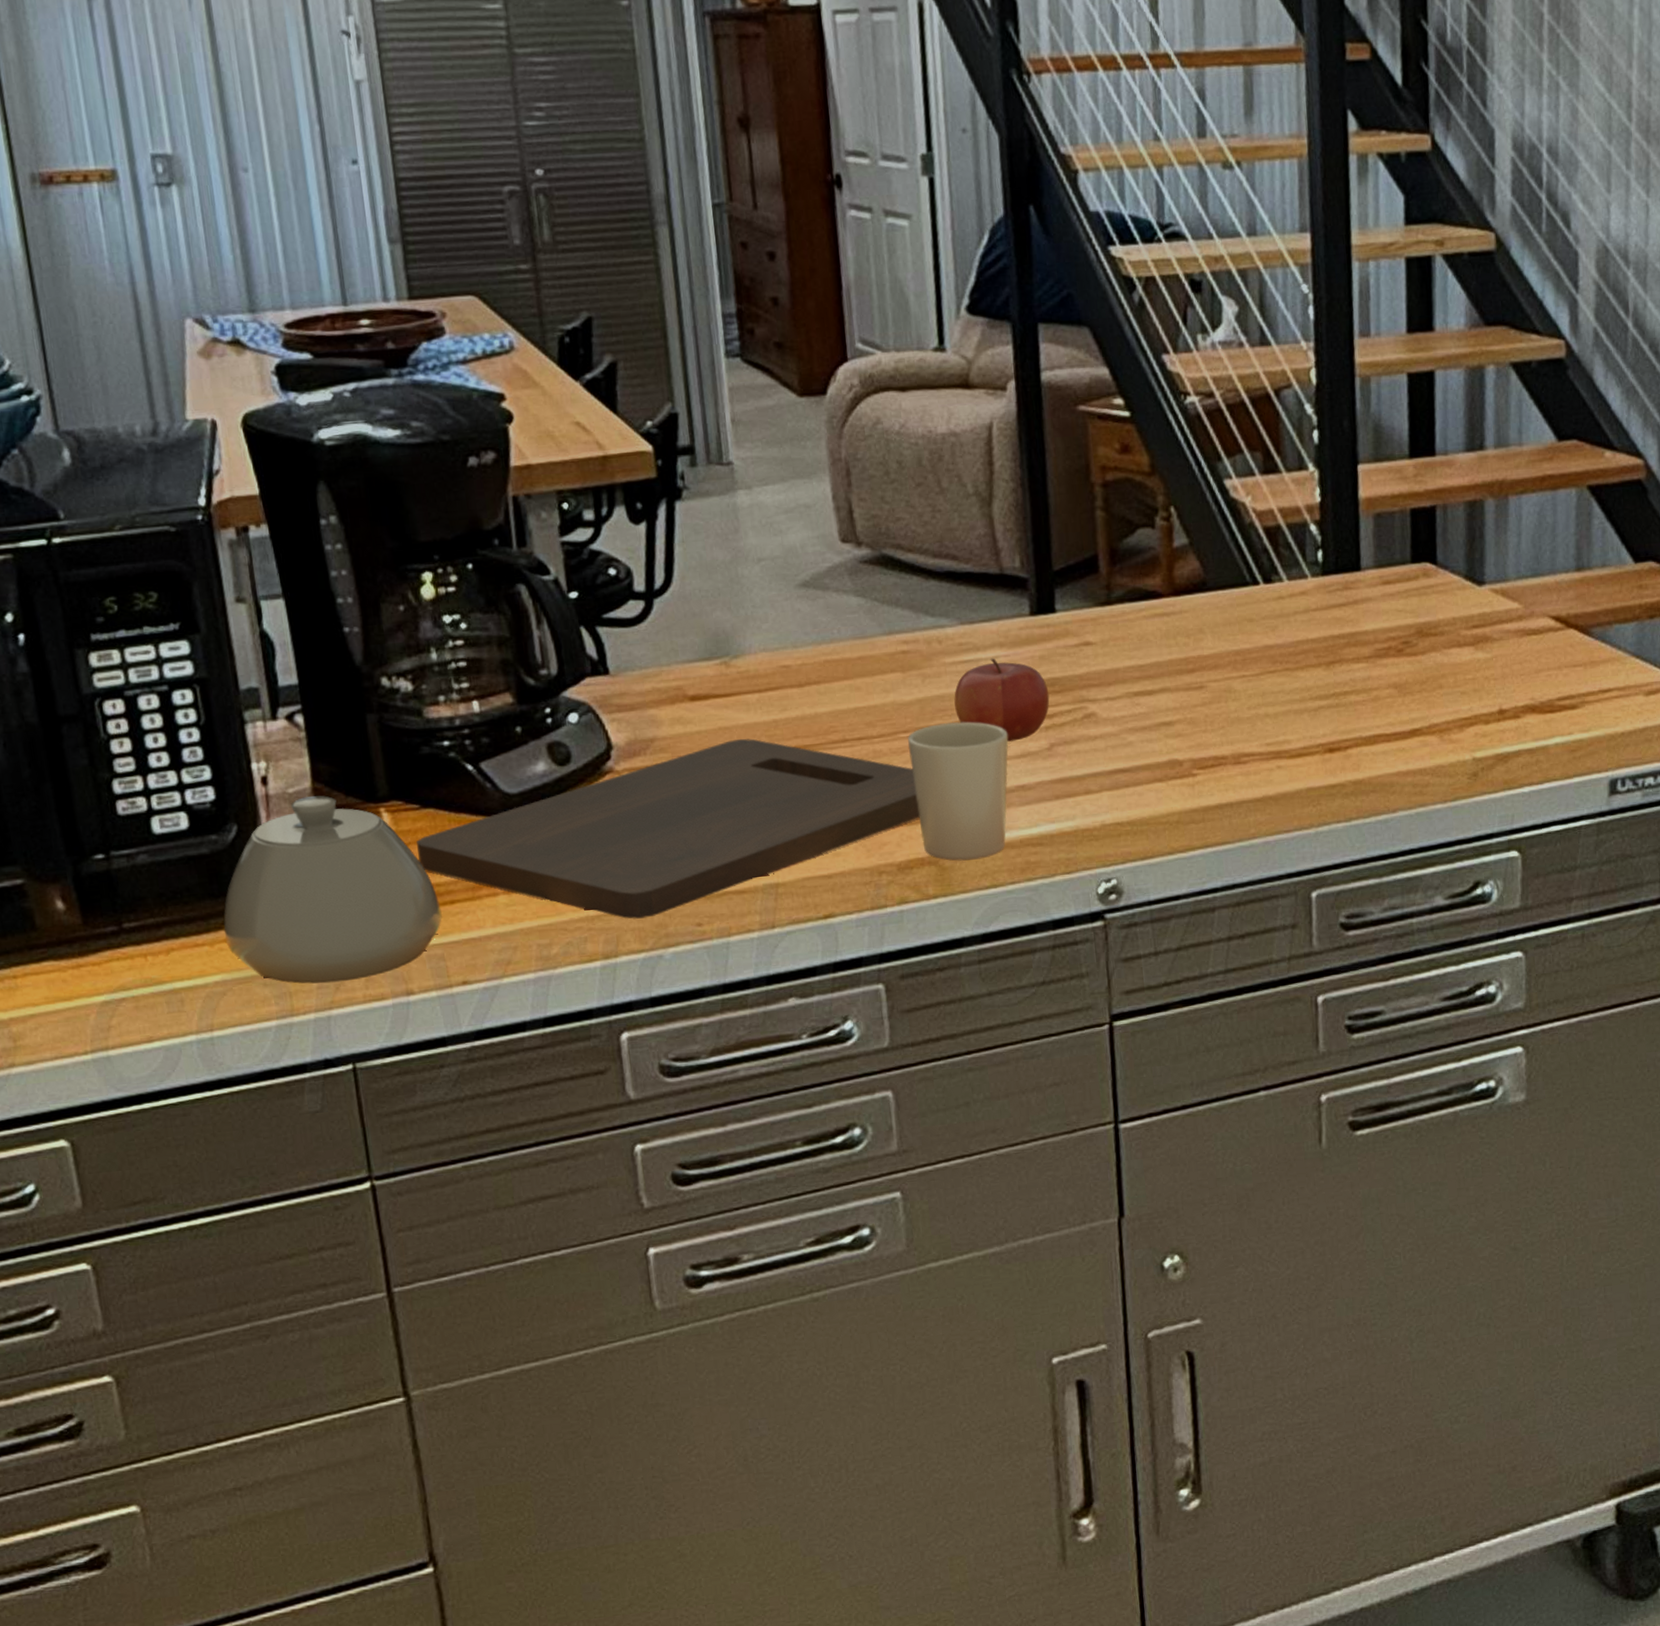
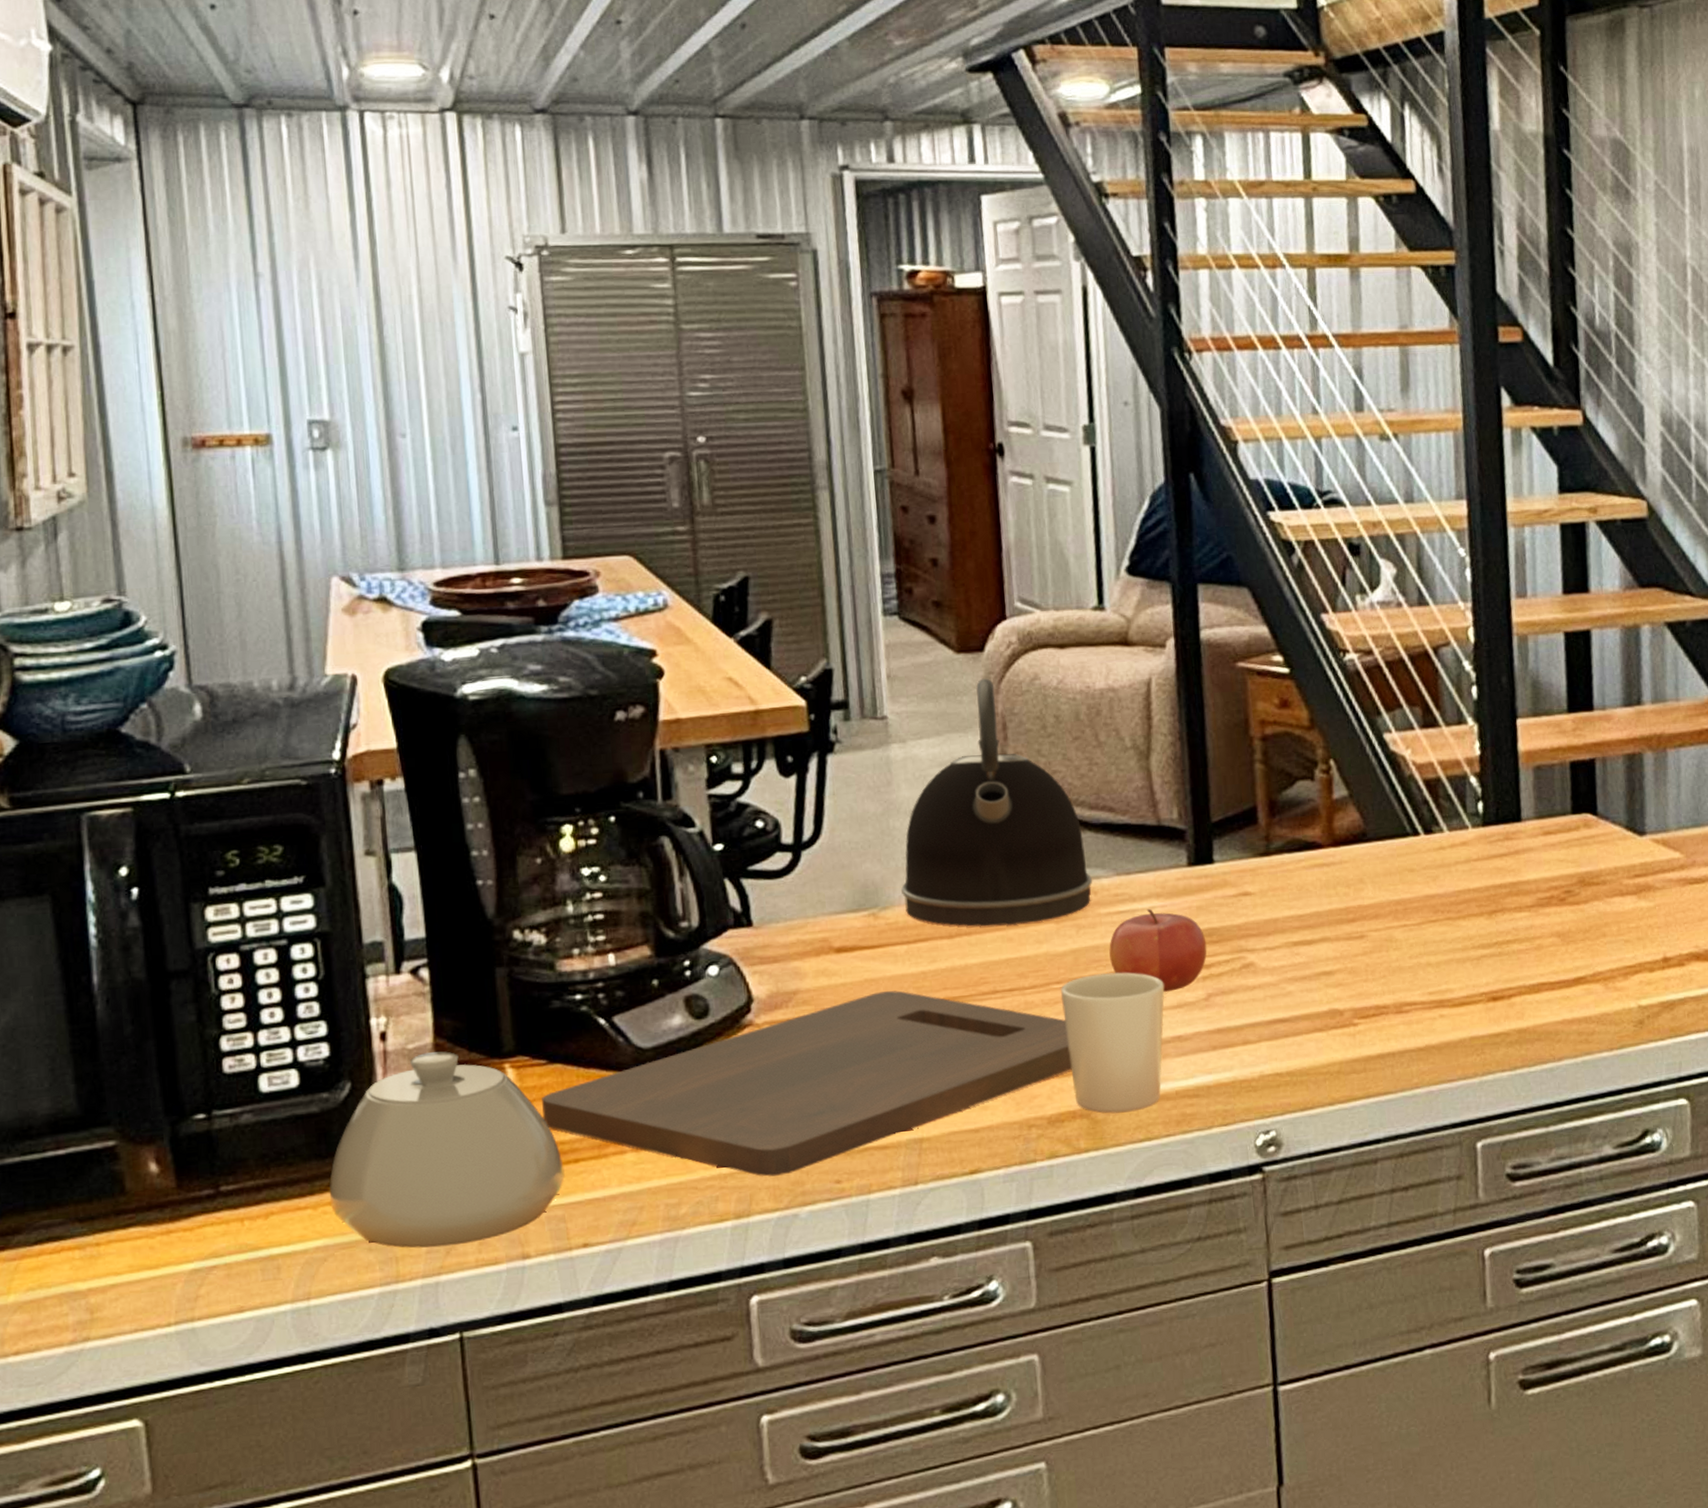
kettle: none [751,422,938,675] -> present [901,678,1093,927]

